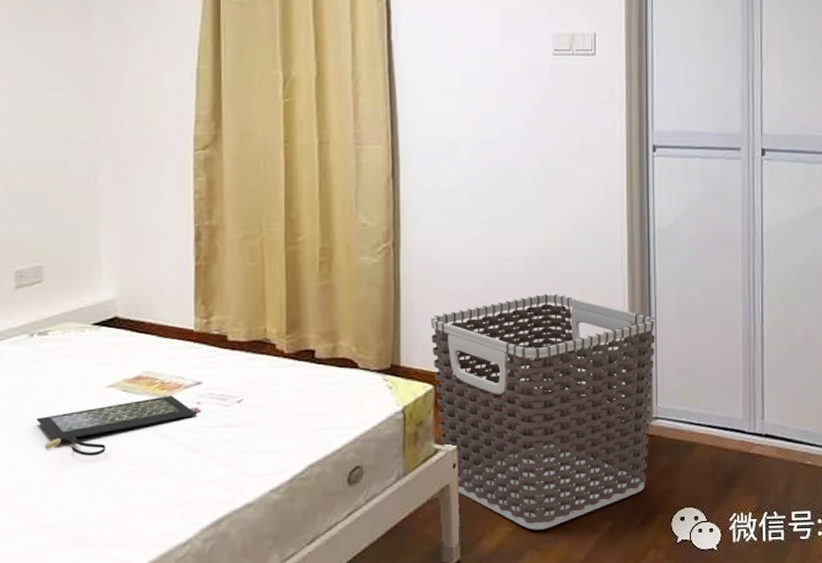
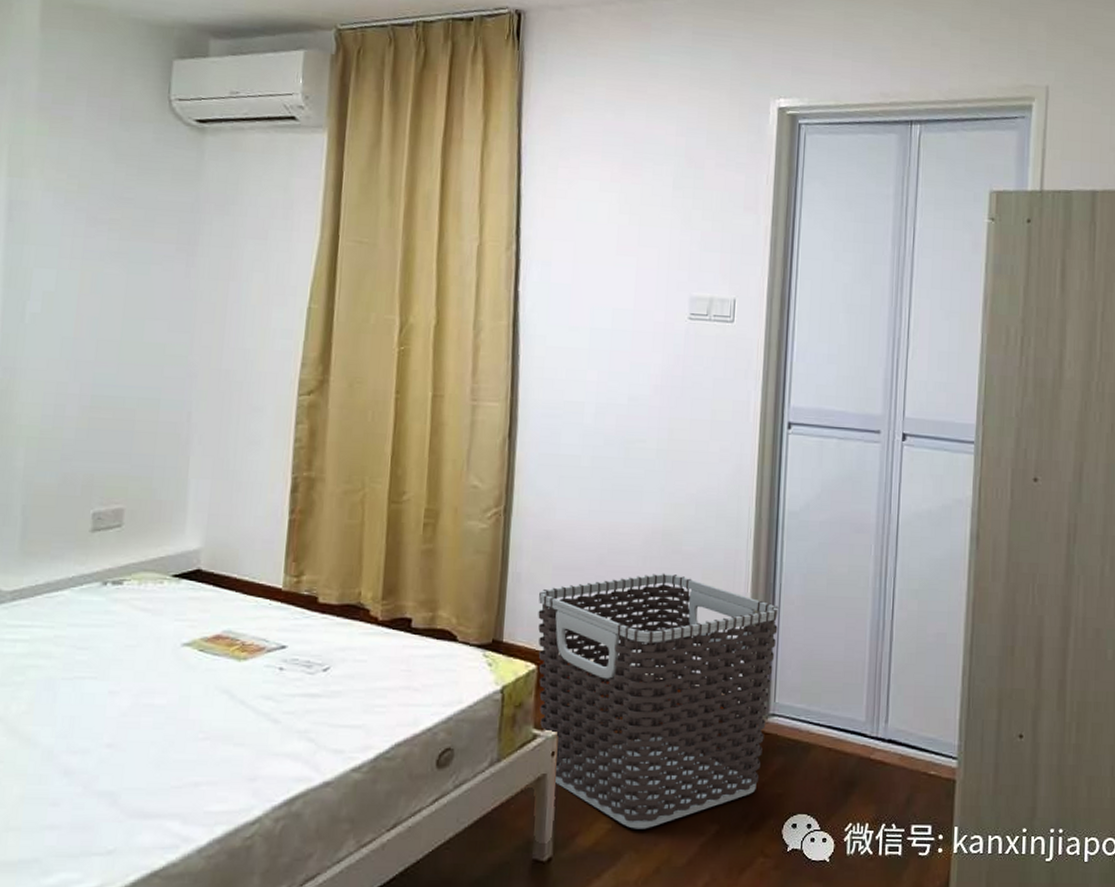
clutch bag: present [36,395,202,456] -> none [102,658,284,720]

